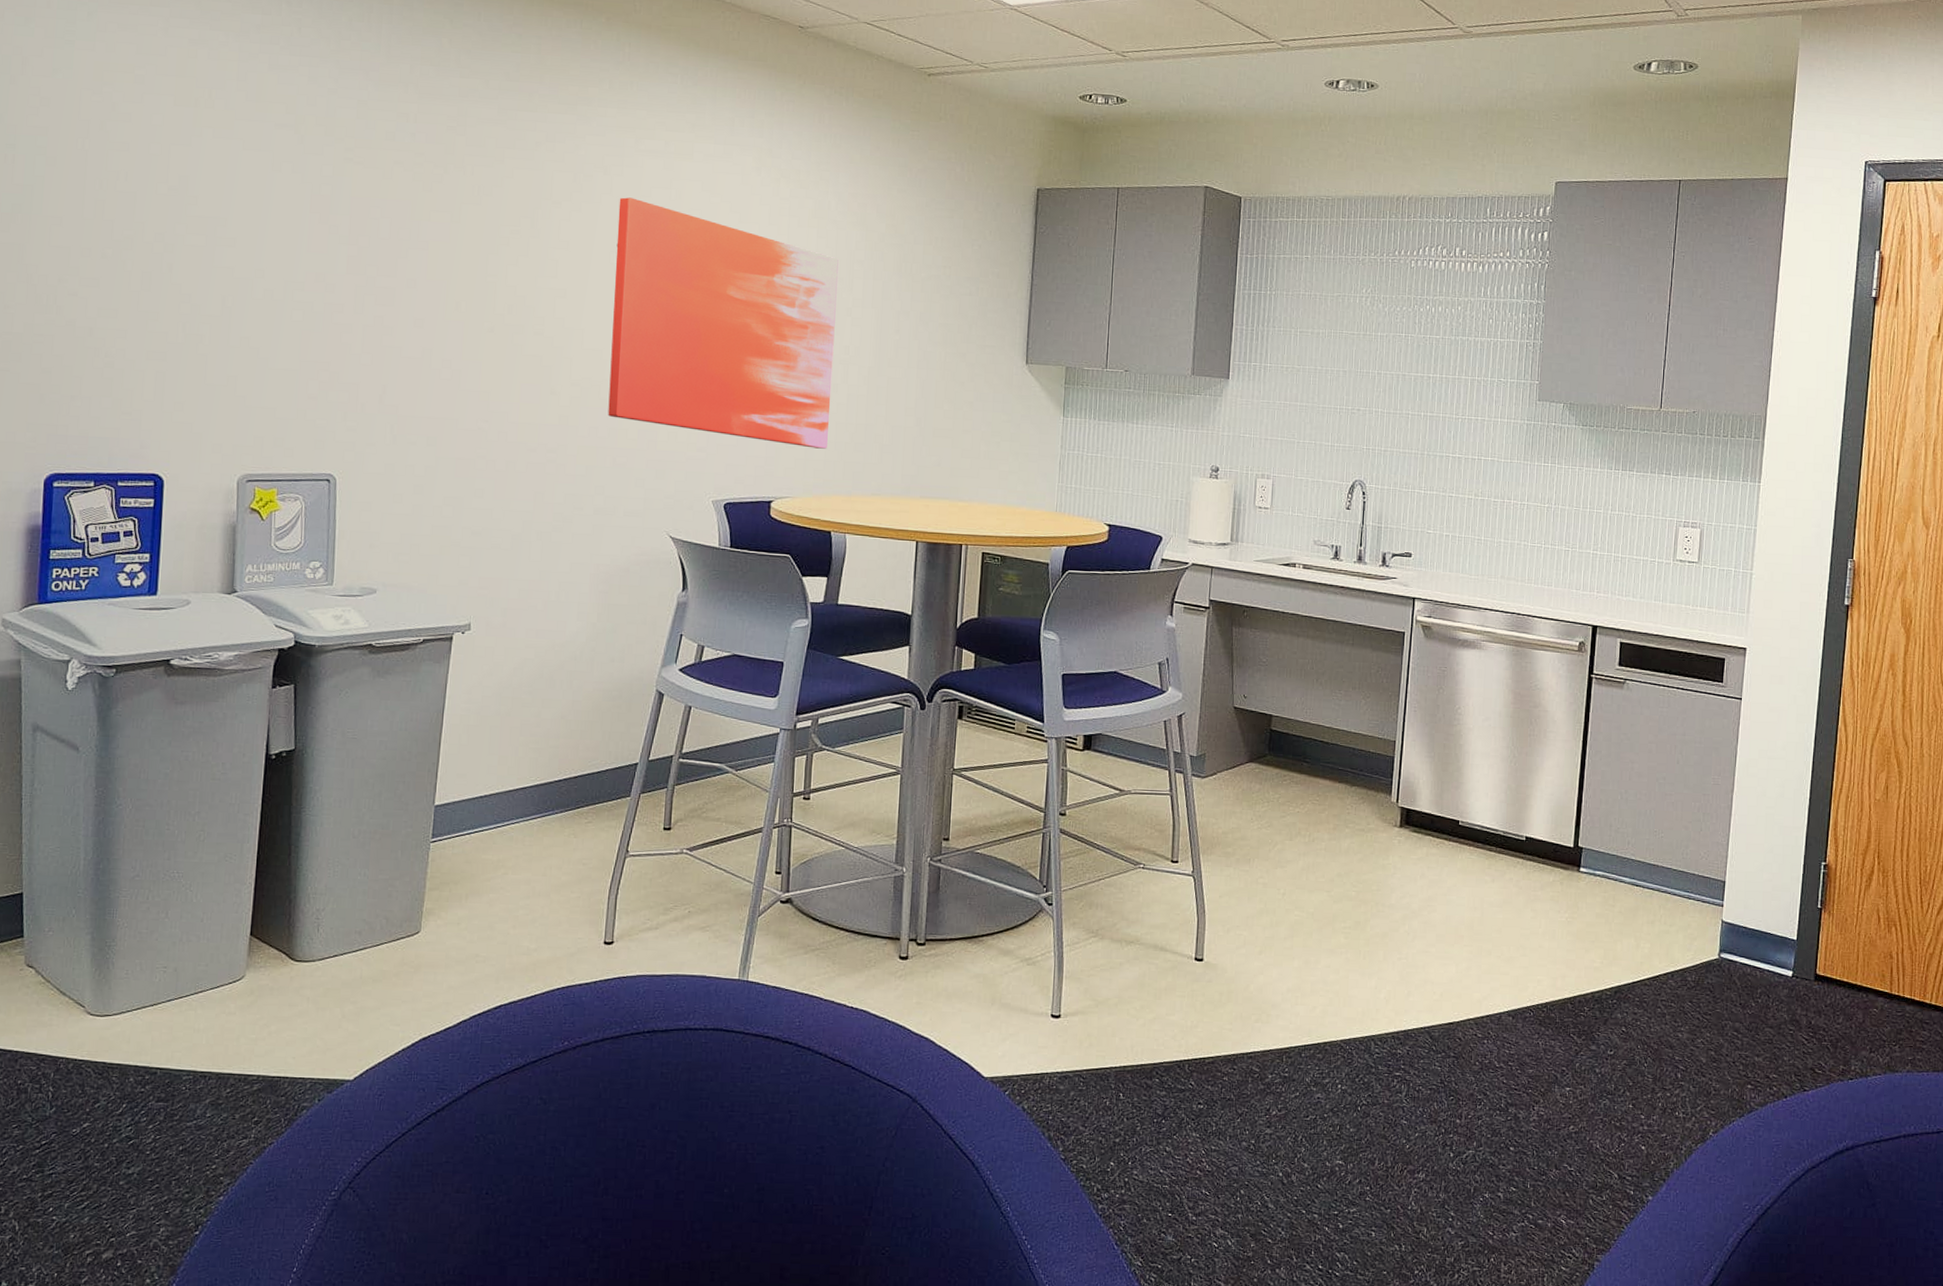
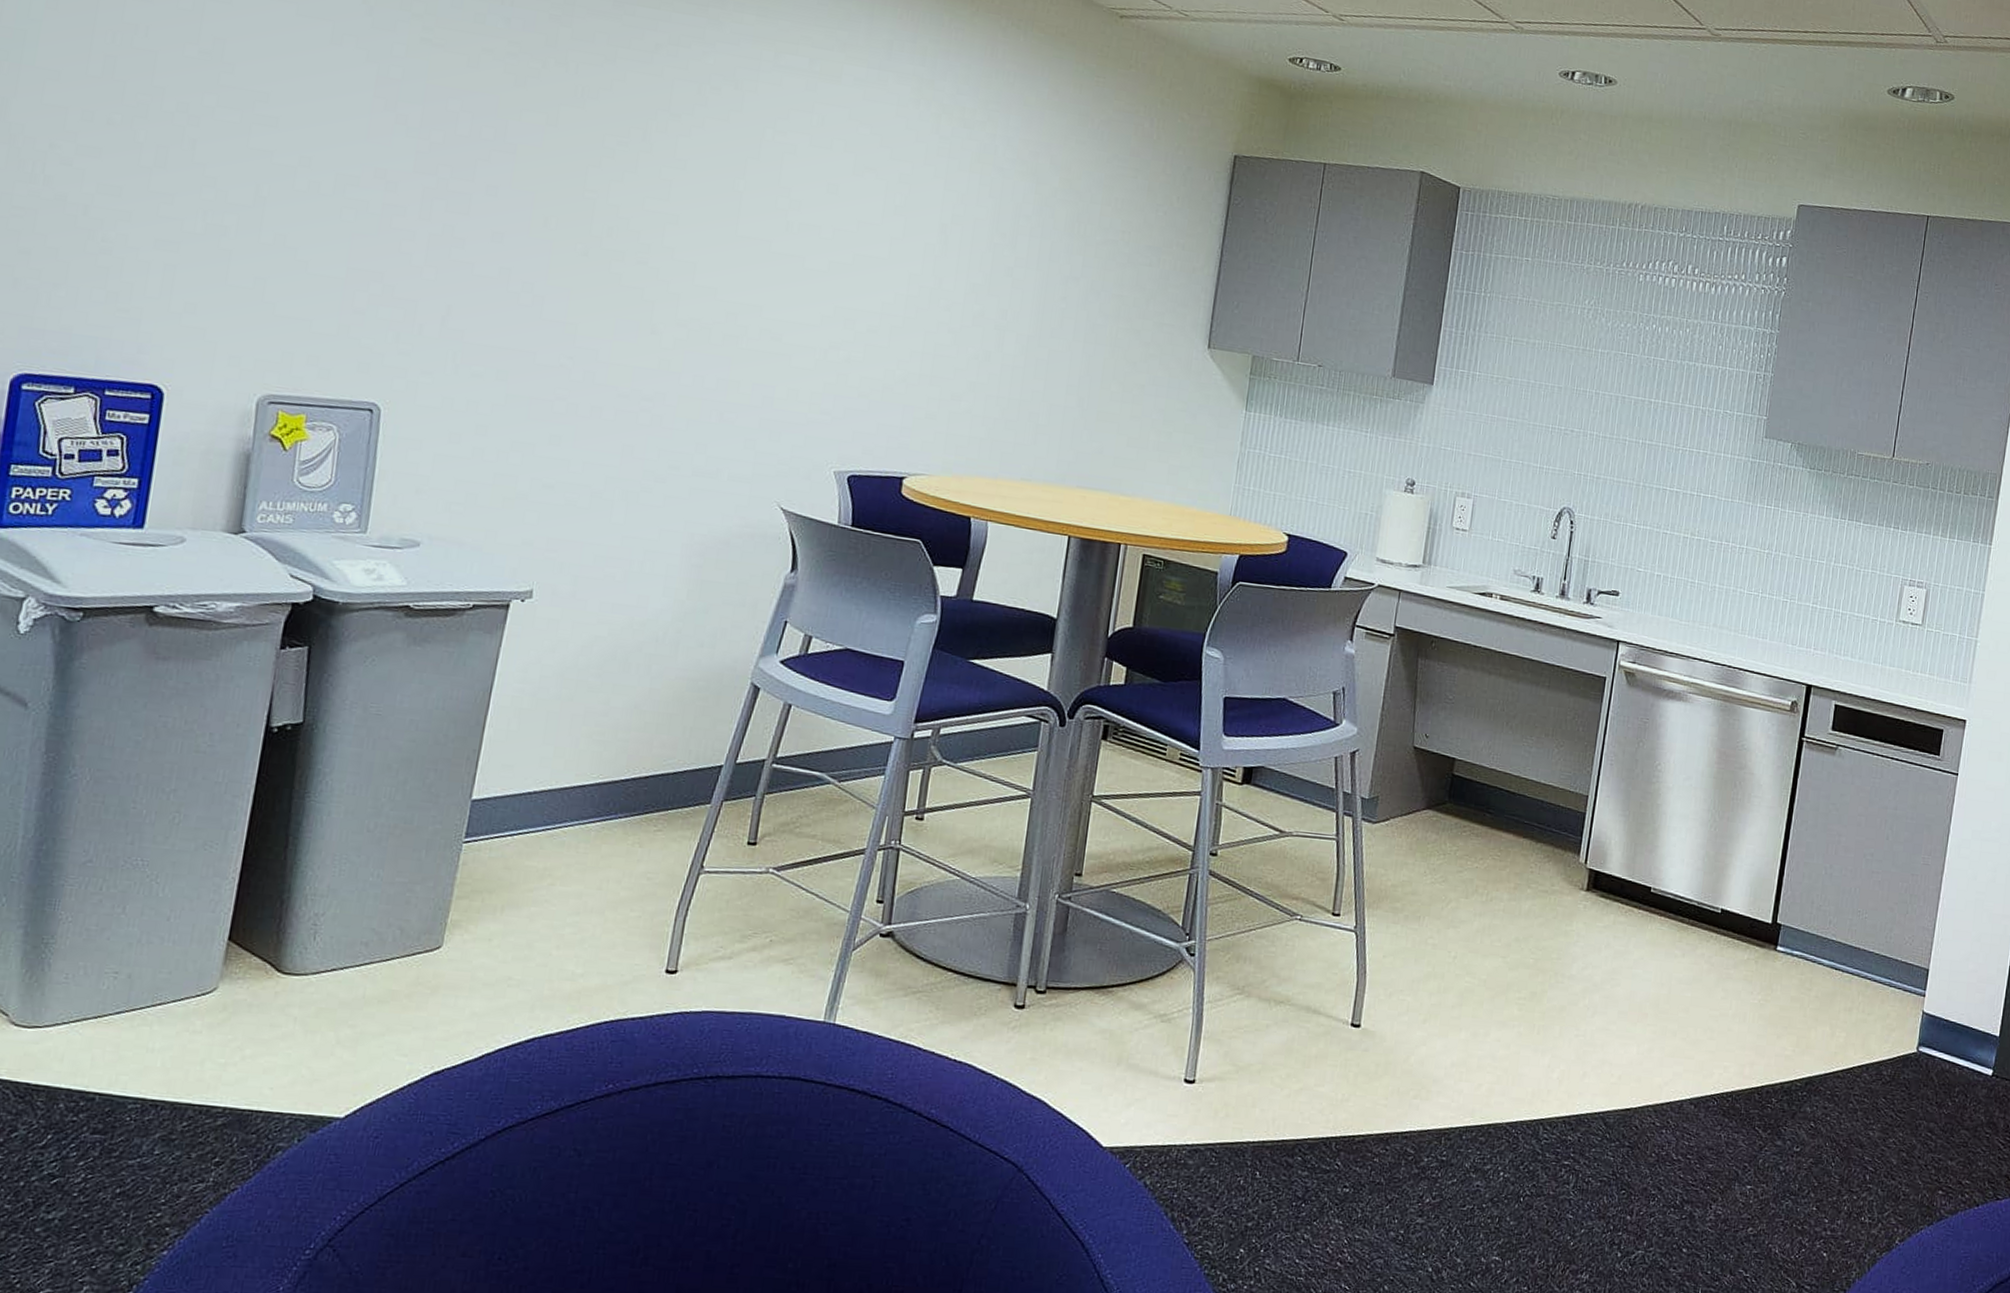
wall art: present [608,197,840,449] -> none [717,117,1003,424]

